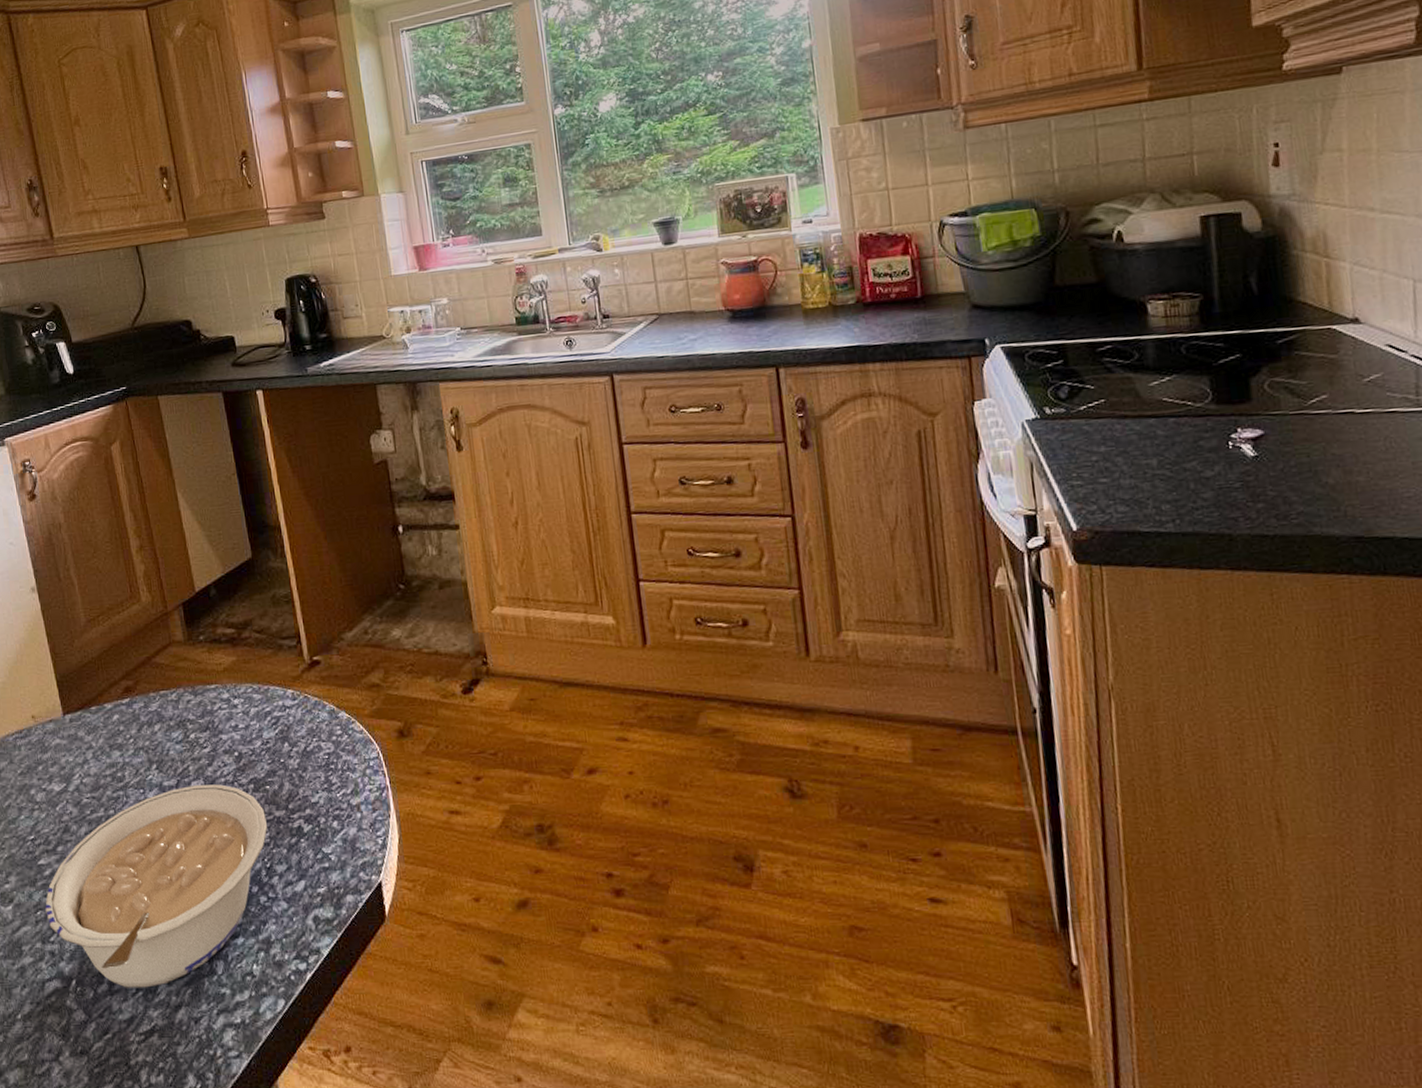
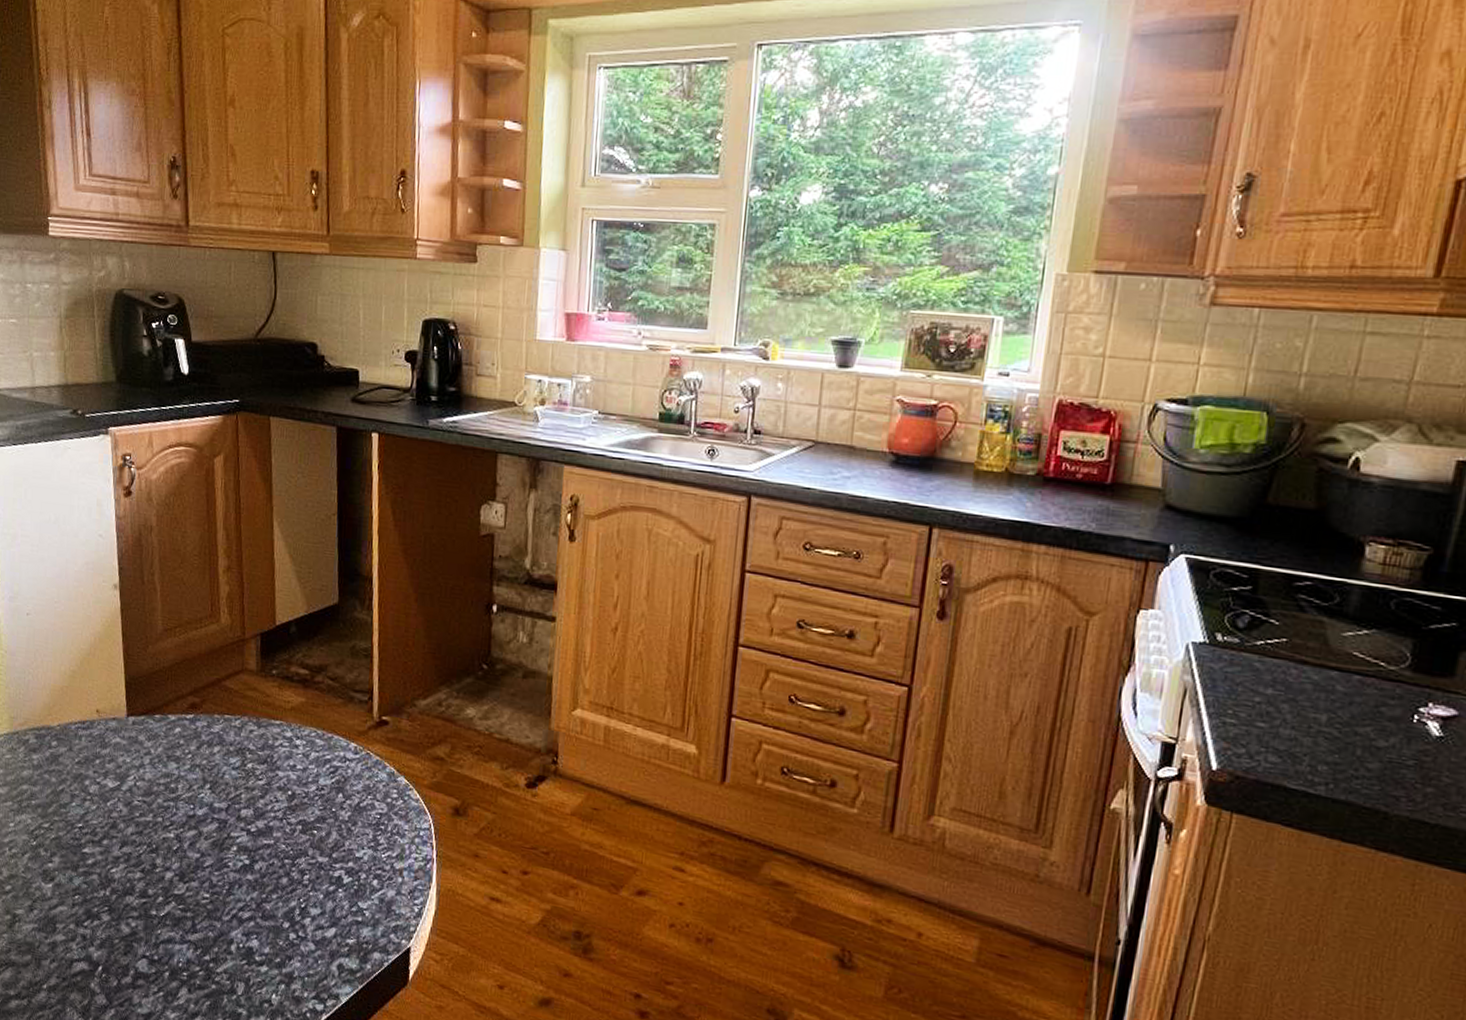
legume: present [45,784,268,988] -> none [83,812,309,991]

